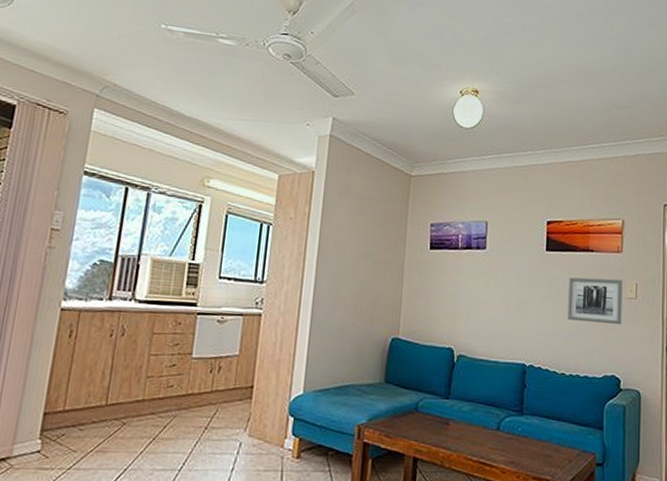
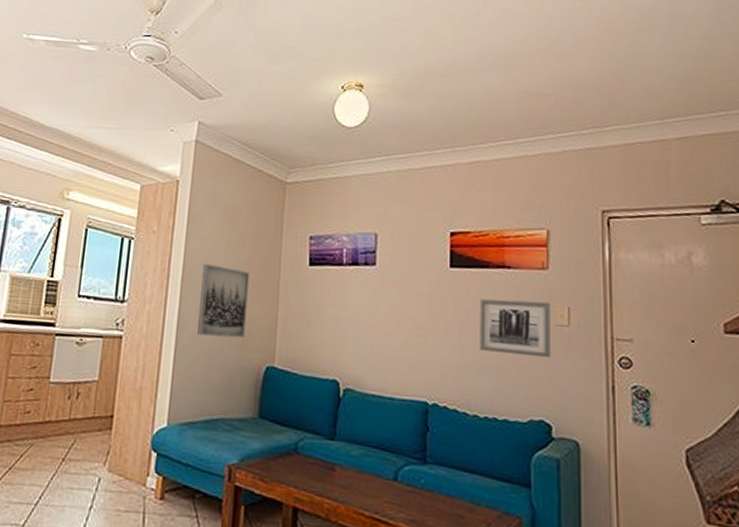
wall art: none [331,248,378,314] -> present [197,264,249,338]

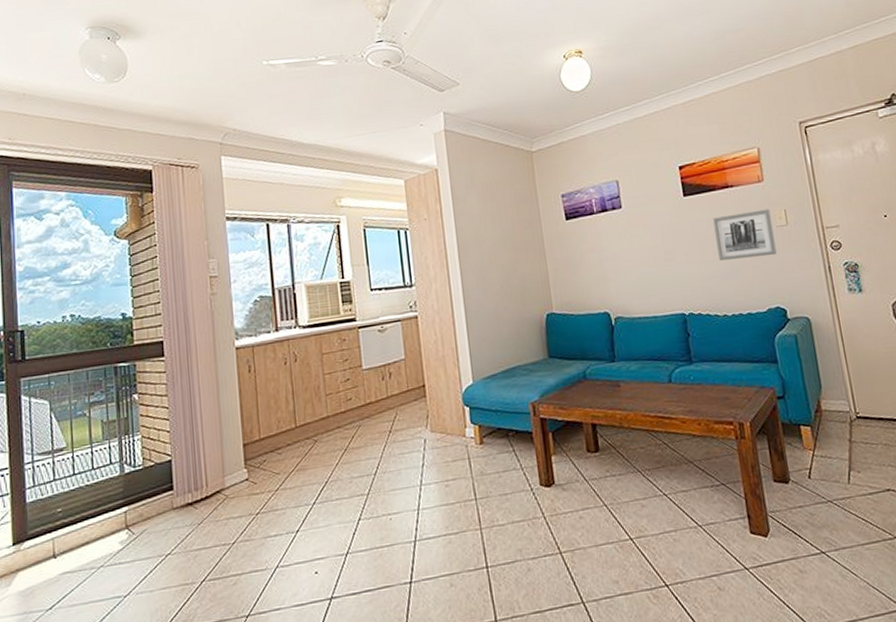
wall art: present [197,264,249,338] -> none [474,236,523,301]

